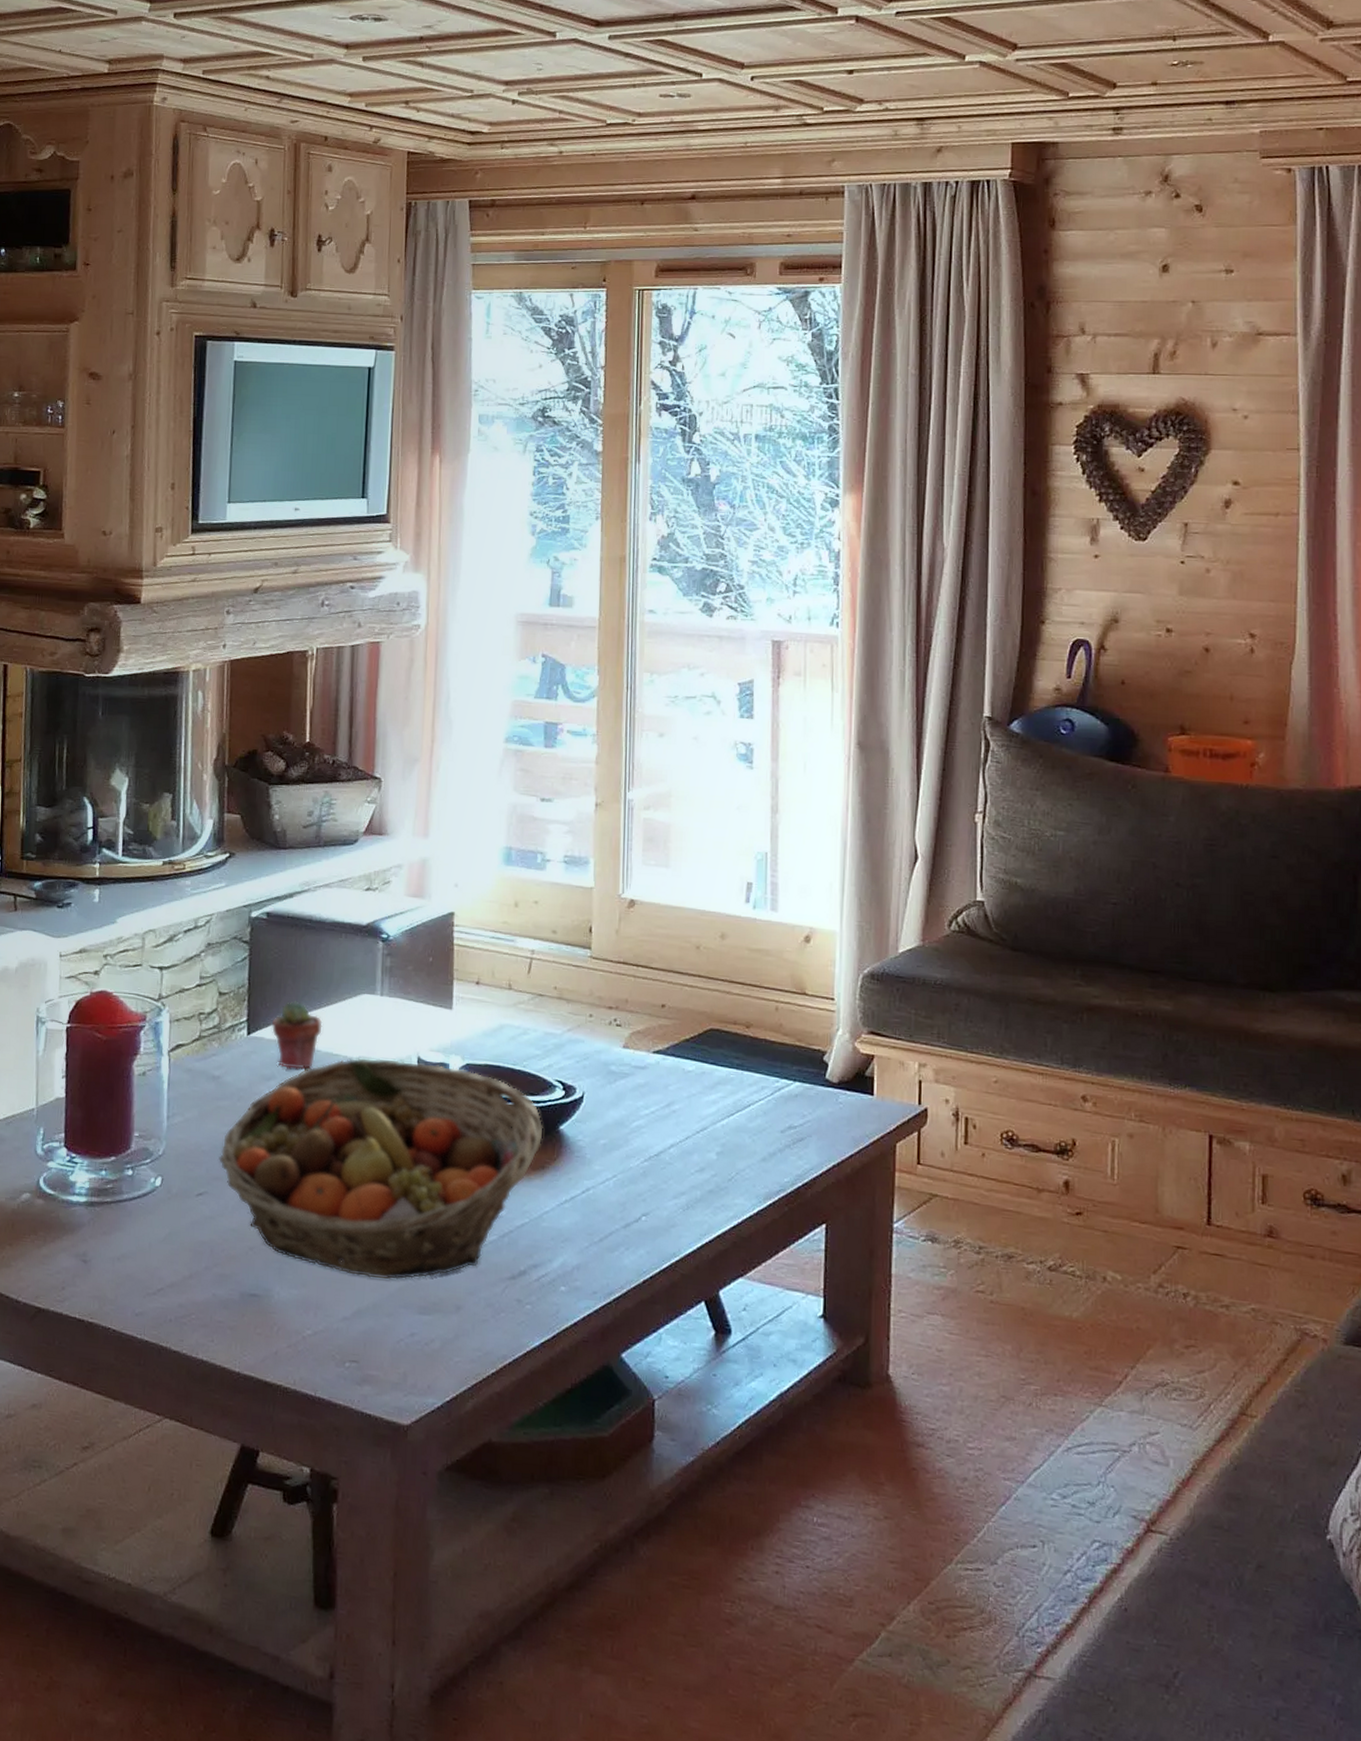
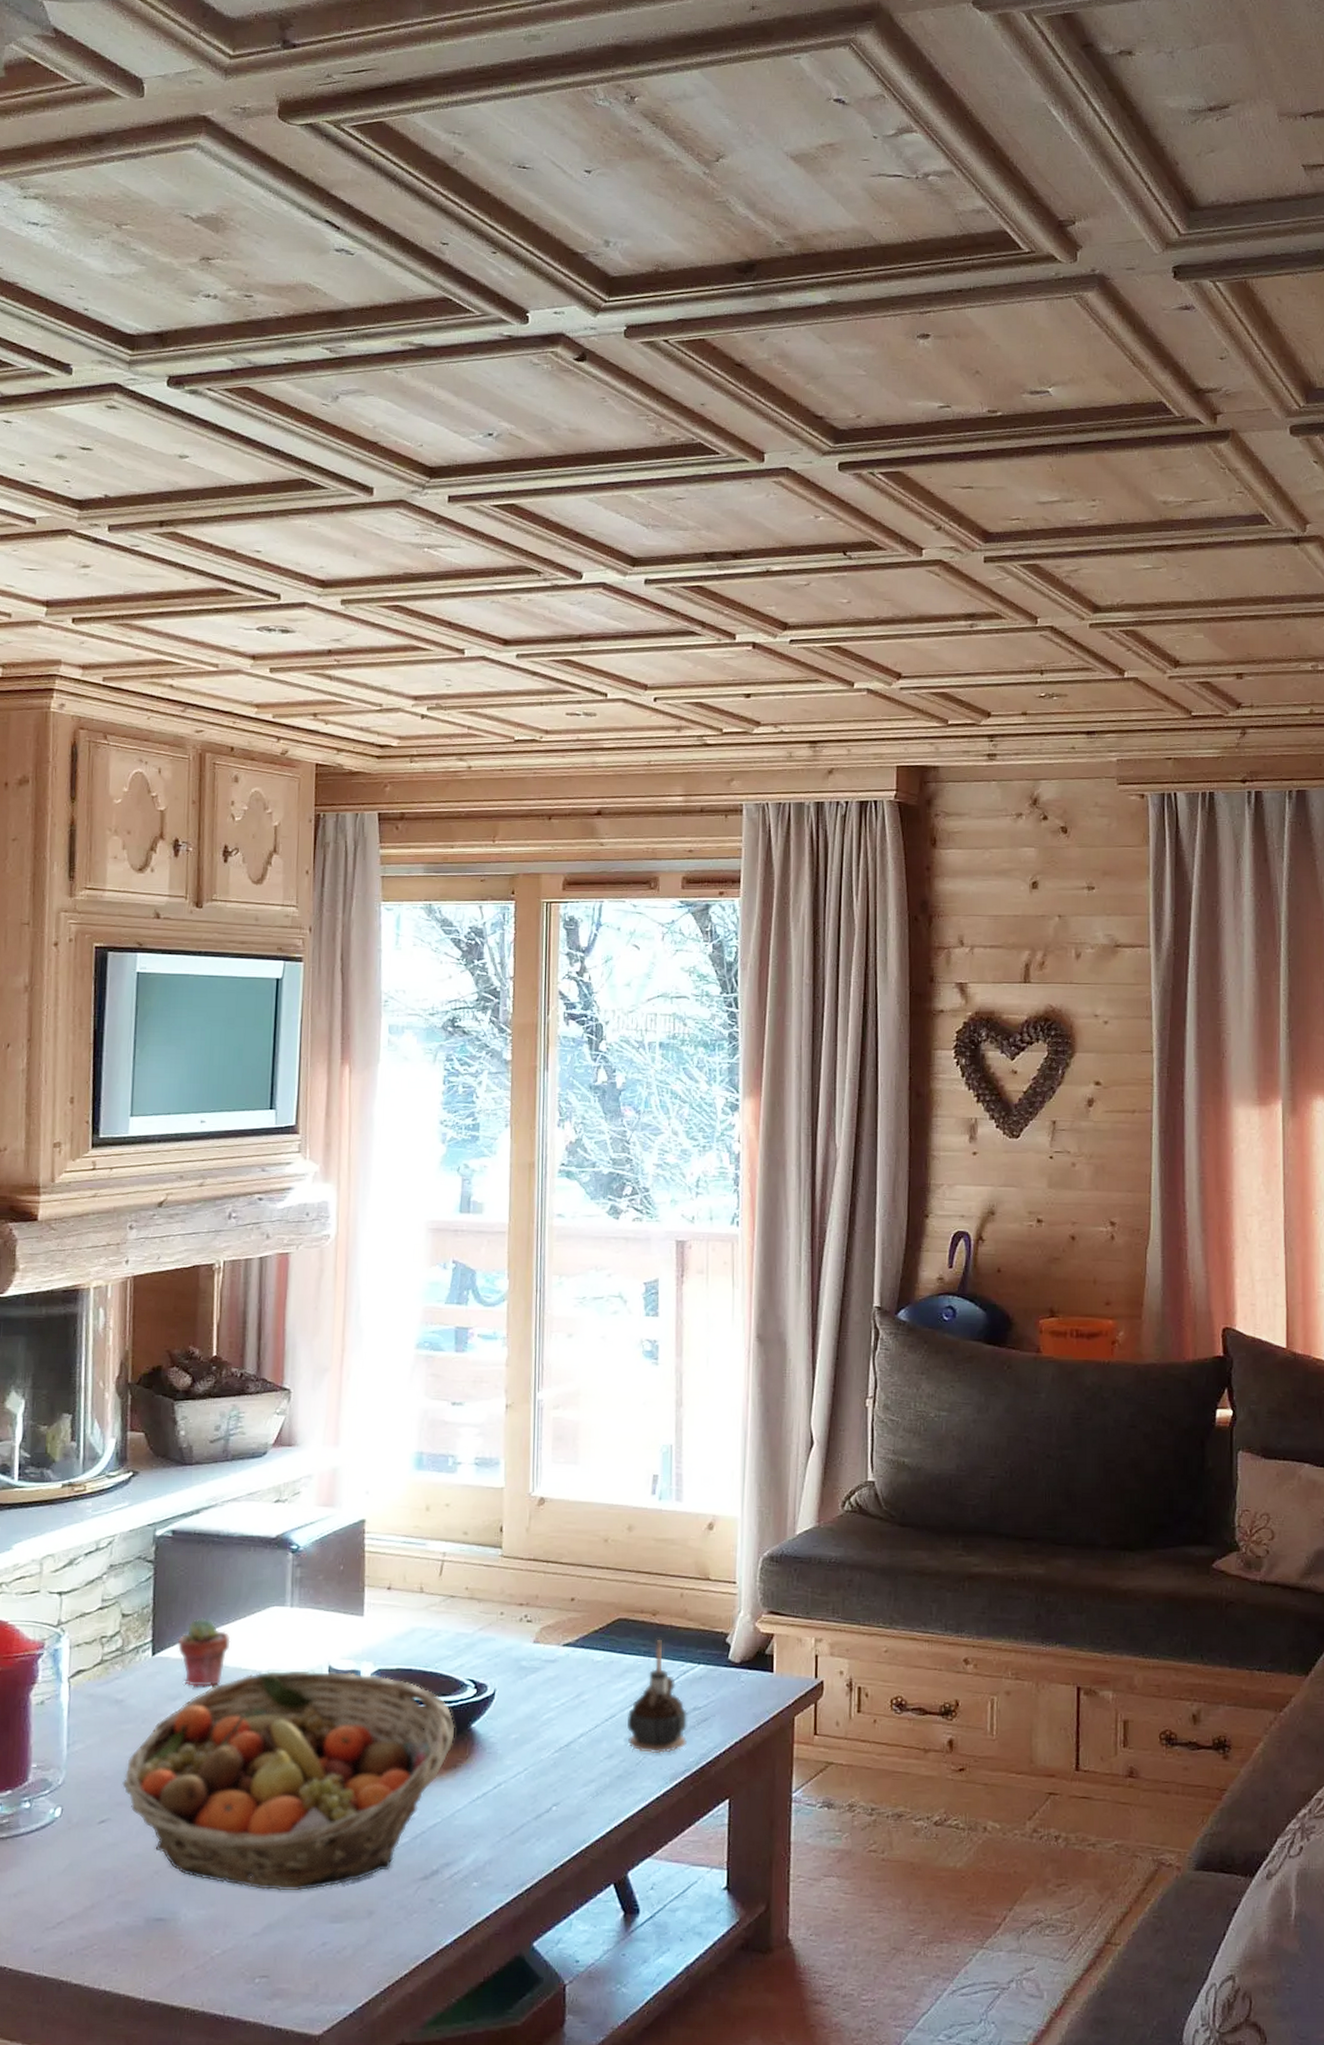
candle: none [718,1053,782,1172] -> present [626,1640,687,1754]

